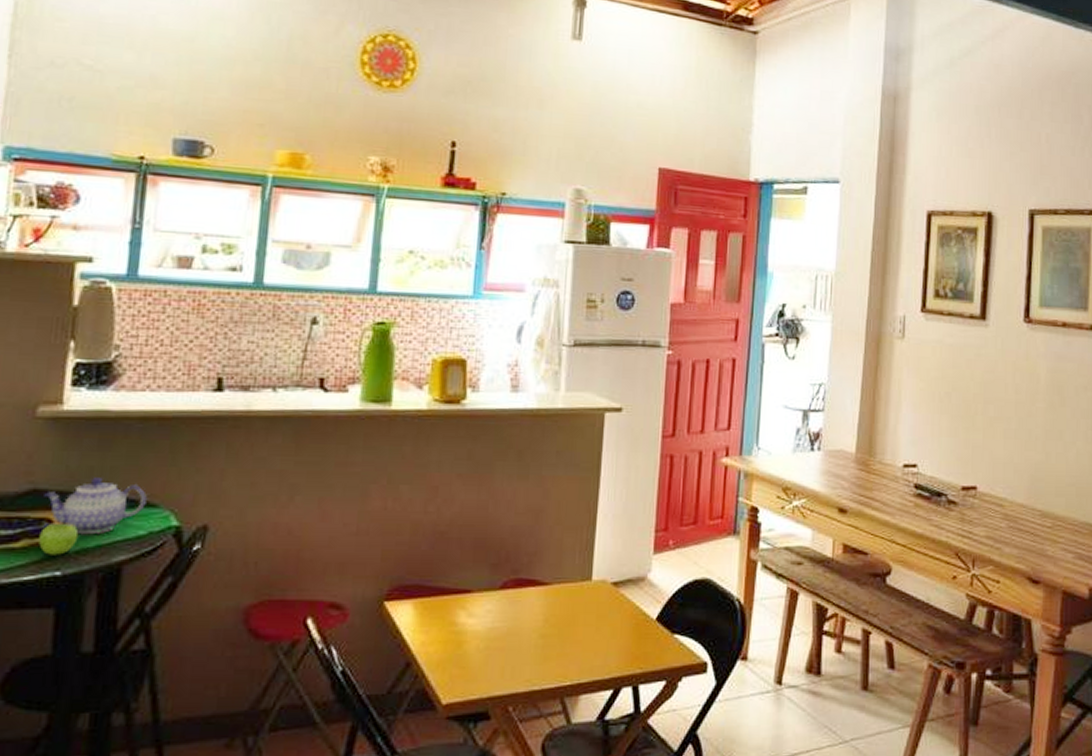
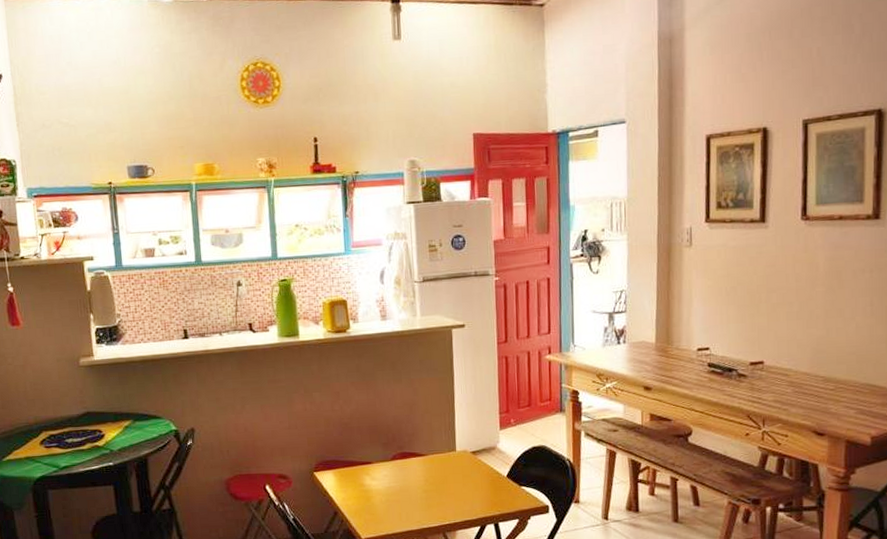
fruit: present [39,523,79,555] -> none [96,432,119,453]
teapot: present [44,477,147,533] -> none [94,402,154,438]

